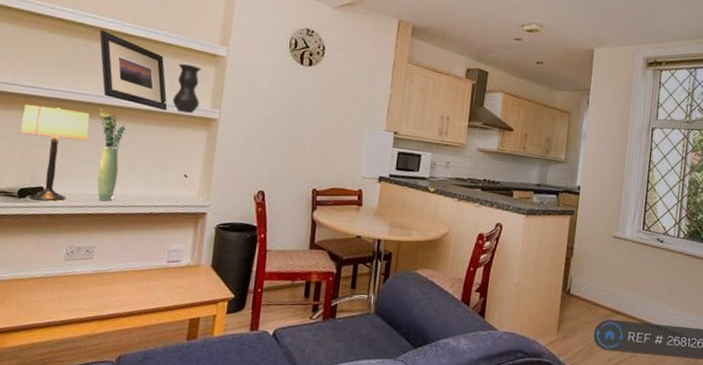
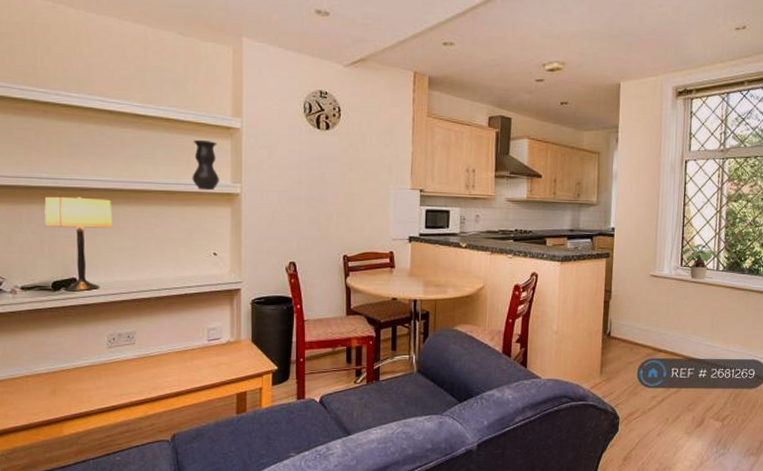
vase: present [97,108,126,202] -> none [120,193,149,287]
picture frame: present [99,29,168,111] -> none [109,112,188,190]
potted plant: none [644,209,680,246] -> present [682,244,719,280]

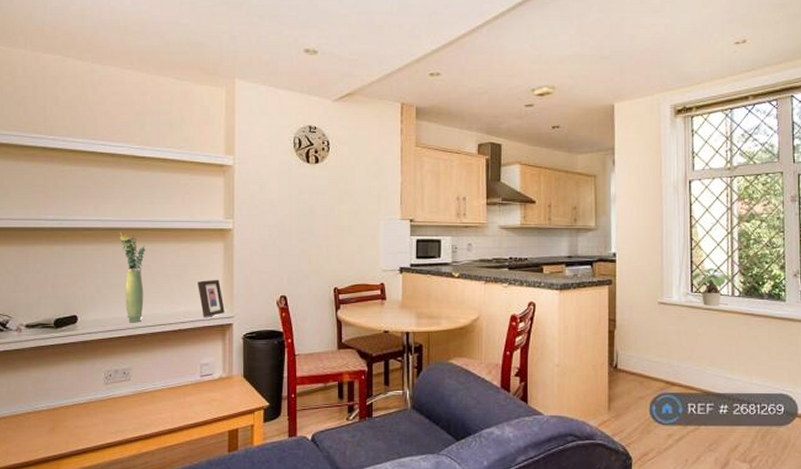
table lamp: present [44,196,113,292] -> none [49,237,112,329]
vase: none [120,193,149,287] -> present [119,232,146,323]
vase: present [192,140,219,191] -> none [186,179,212,227]
picture frame: none [204,244,233,282] -> present [198,279,225,317]

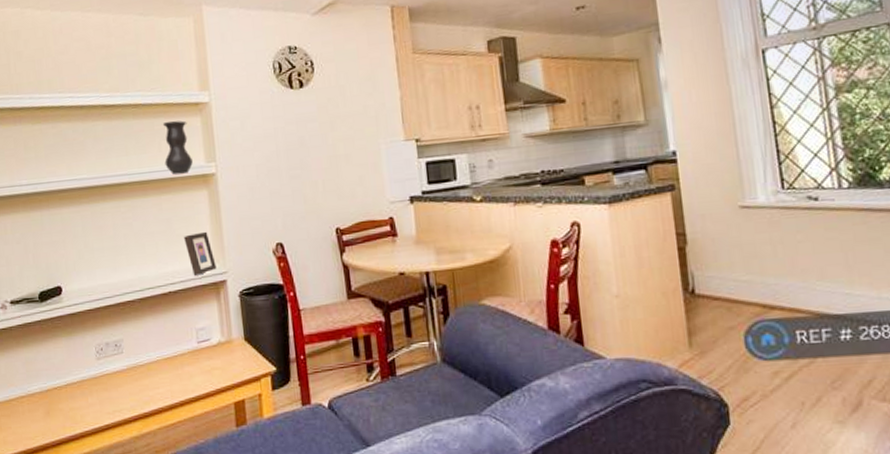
vase: present [119,232,146,323] -> none [96,190,130,289]
vase: none [186,179,212,227] -> present [162,120,193,175]
potted plant: present [692,268,733,307] -> none [780,156,838,205]

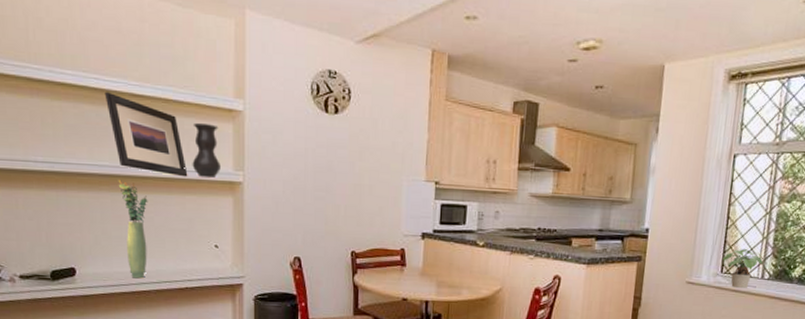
picture frame: none [79,107,162,178] -> present [104,91,188,177]
vase: none [96,190,130,289] -> present [118,179,148,279]
picture frame: present [184,231,217,276] -> none [205,236,235,276]
potted plant: none [780,156,838,205] -> present [723,249,765,289]

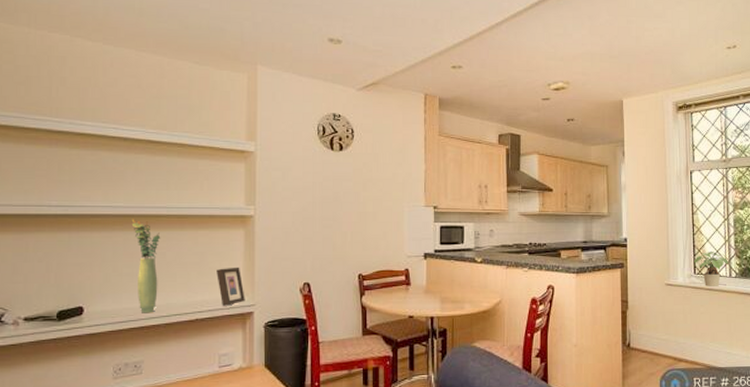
picture frame: present [104,91,188,177] -> none [122,139,201,214]
vase: present [192,123,220,179] -> none [205,164,233,214]
picture frame: none [205,236,235,276] -> present [217,267,245,306]

